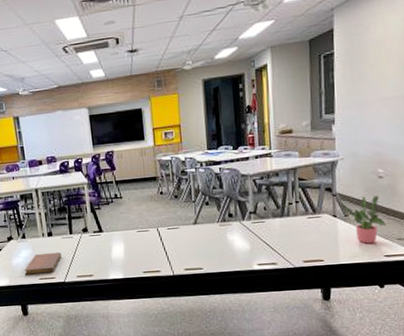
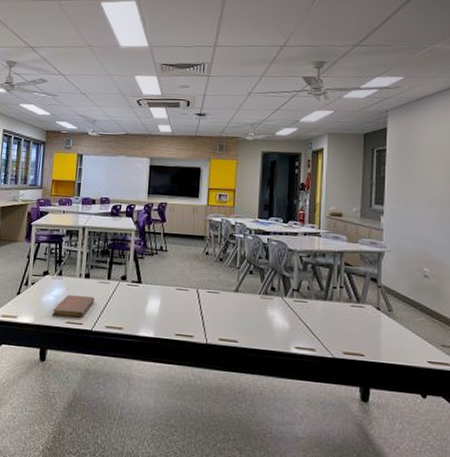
potted plant: present [341,195,386,244] -> none [386,293,430,346]

